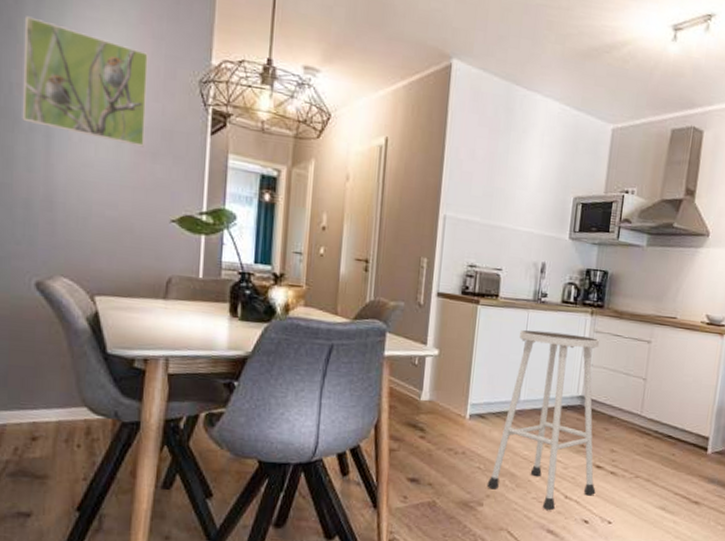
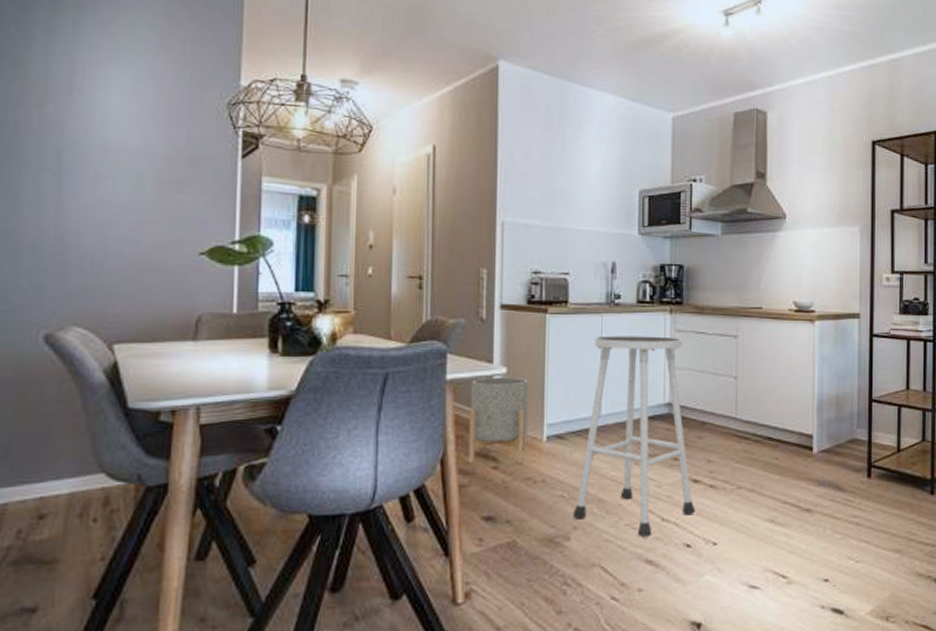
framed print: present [22,16,148,148] -> none [29,51,171,178]
planter: none [398,357,457,435] -> present [468,377,528,464]

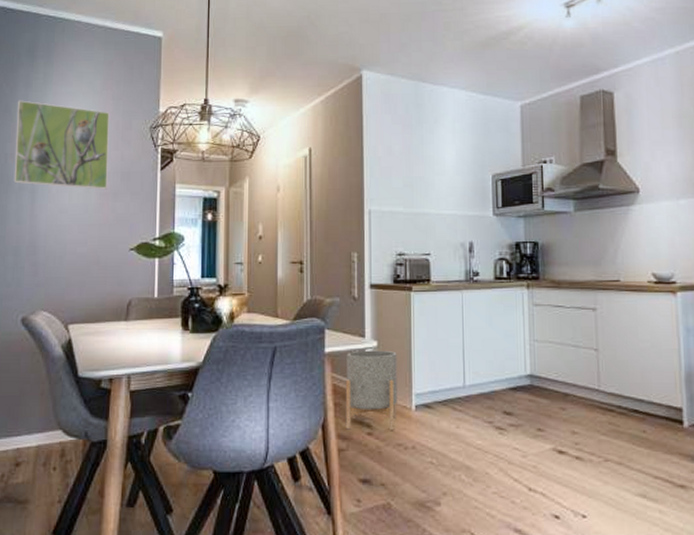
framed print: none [29,51,171,178] -> present [13,100,110,190]
stool: present [572,336,695,538] -> none [442,310,562,507]

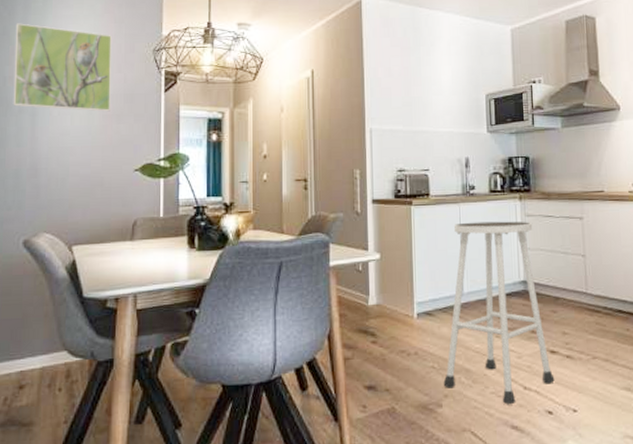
planter: present [345,350,398,430] -> none [350,262,400,339]
stool: none [442,310,562,507] -> present [443,221,555,405]

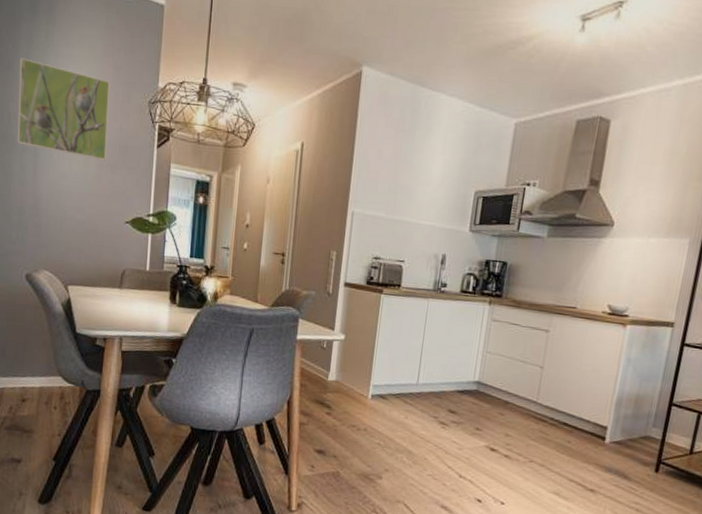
stool: present [443,221,555,405] -> none [386,317,498,488]

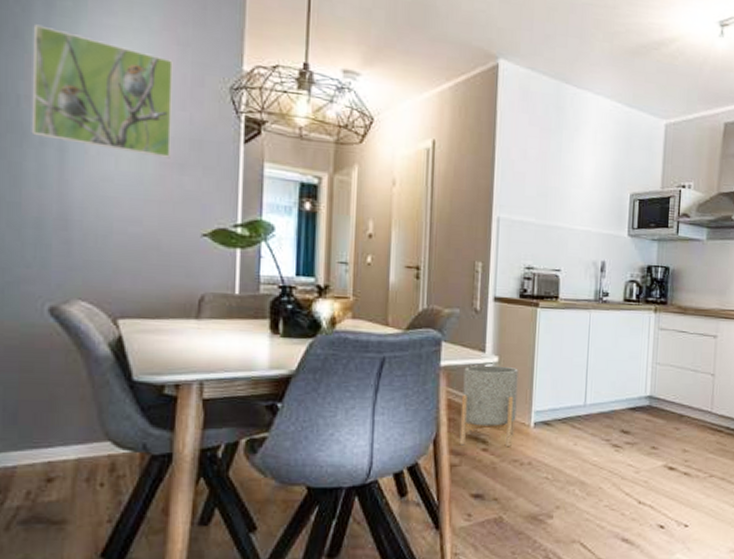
planter: none [308,341,361,413] -> present [459,365,519,446]

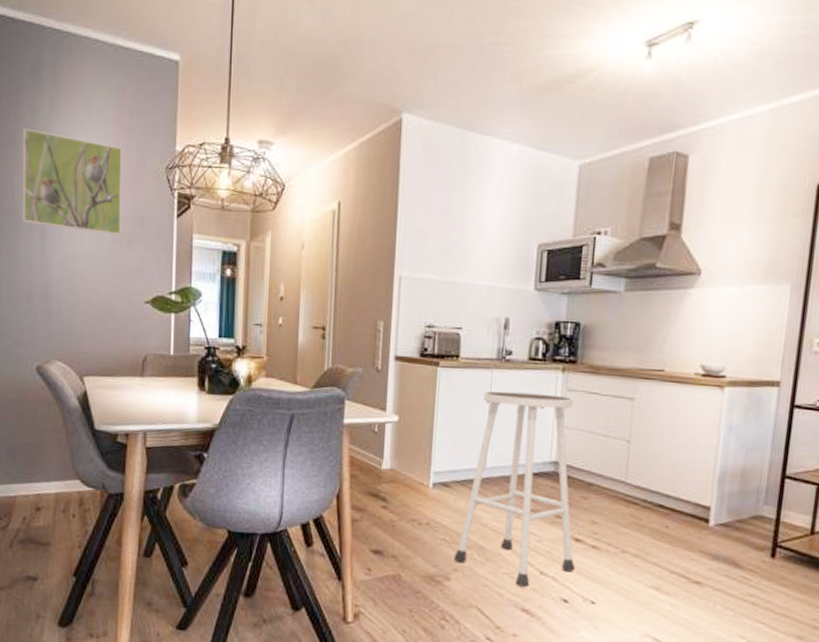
planter: present [459,365,519,446] -> none [360,424,418,505]
stool: none [556,331,670,518] -> present [453,391,576,588]

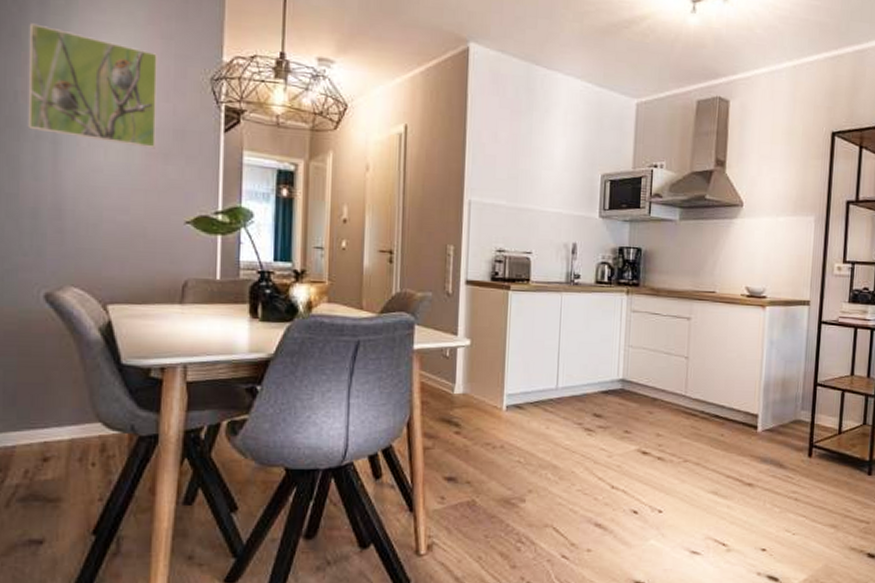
stool: present [453,391,576,588] -> none [528,313,644,503]

